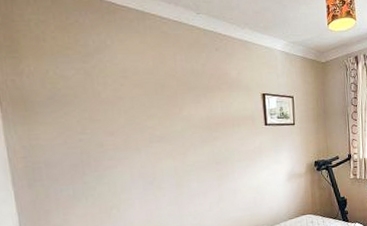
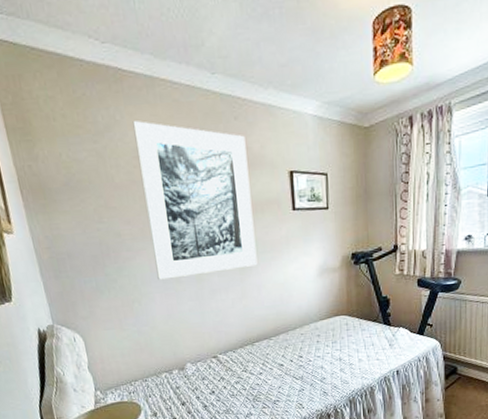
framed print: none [122,47,234,187] -> present [132,121,258,280]

